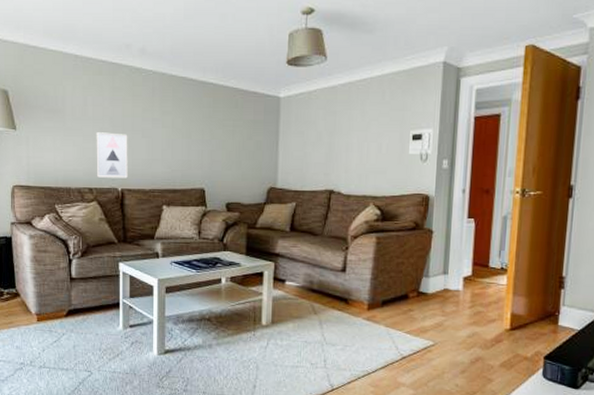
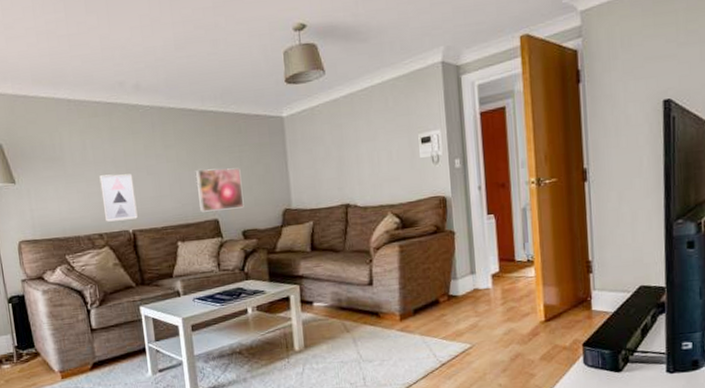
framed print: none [188,139,232,181] -> present [195,168,244,212]

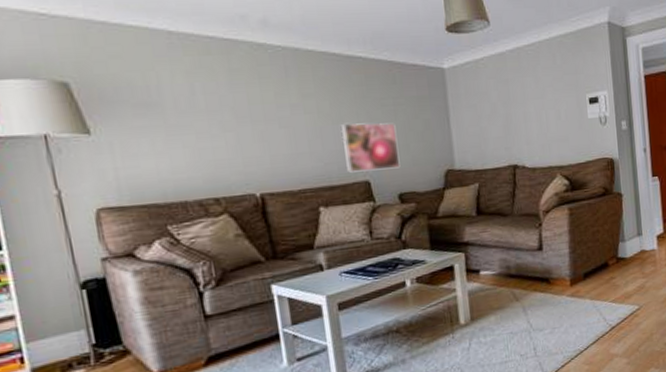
wall art: present [99,173,138,222] -> none [214,126,267,184]

